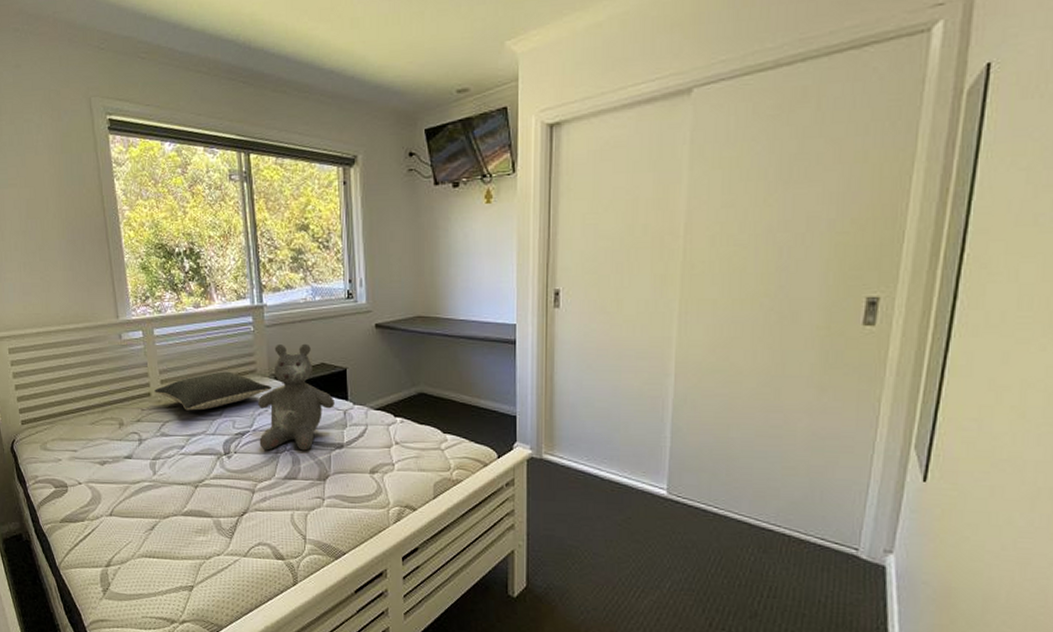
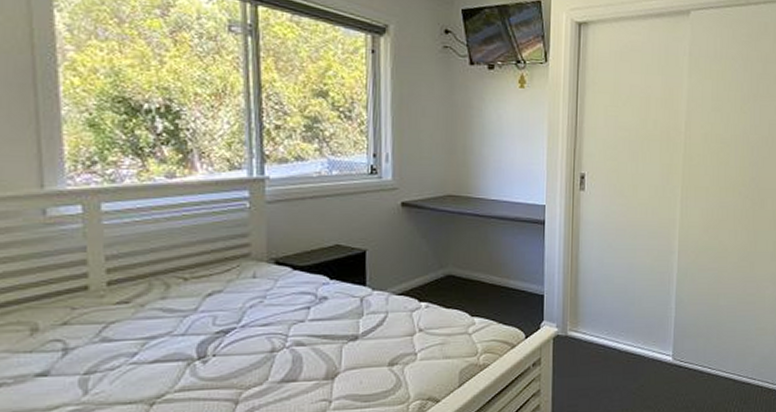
pillow: present [154,371,273,411] -> none [95,256,271,307]
teddy bear: present [258,343,335,451] -> none [249,222,350,350]

